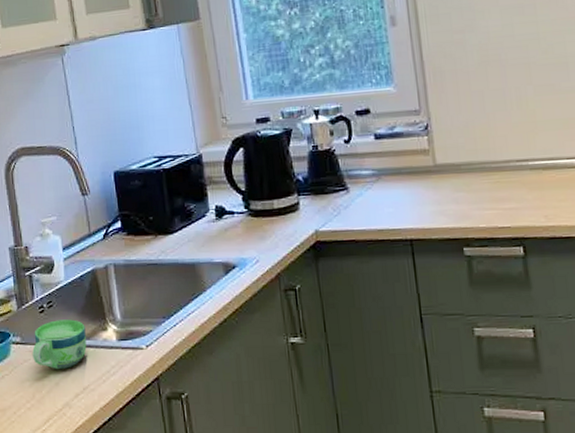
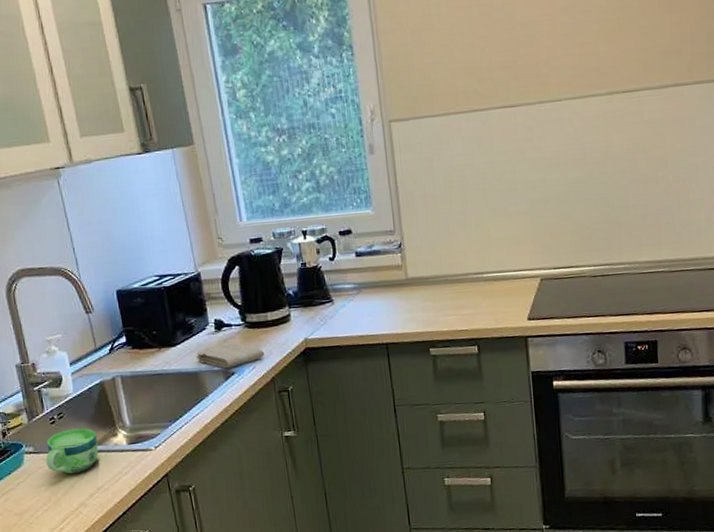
washcloth: none [195,231,270,261] -> present [196,342,265,368]

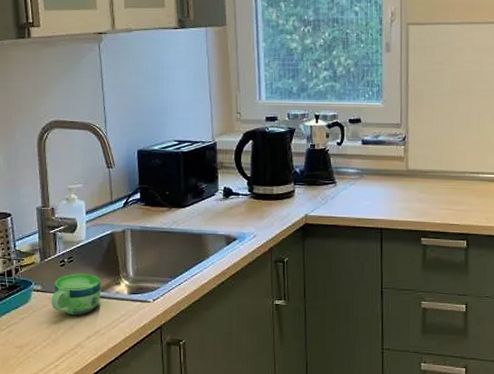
washcloth: present [196,342,265,368] -> none [203,210,267,234]

